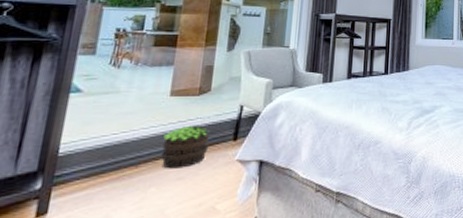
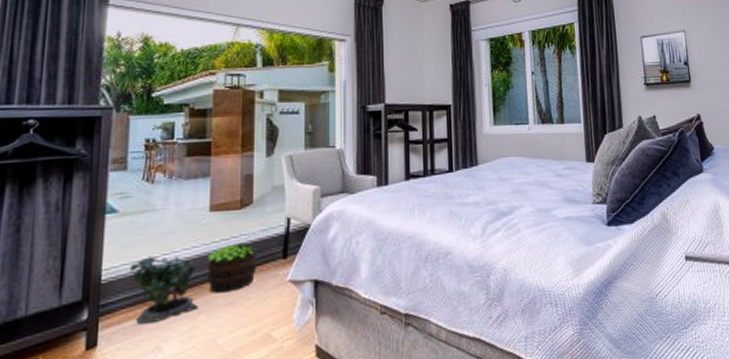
potted plant: none [87,133,151,195] -> present [129,256,199,325]

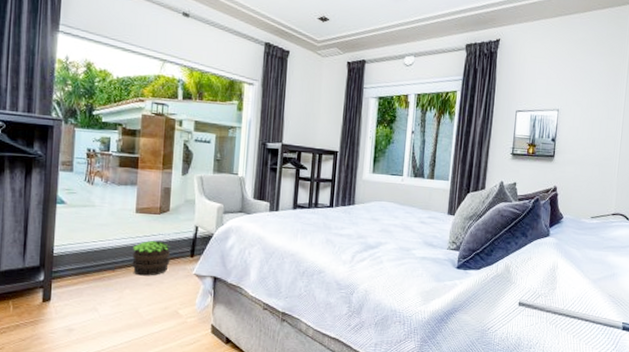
potted plant: present [129,256,199,325] -> none [74,241,125,291]

